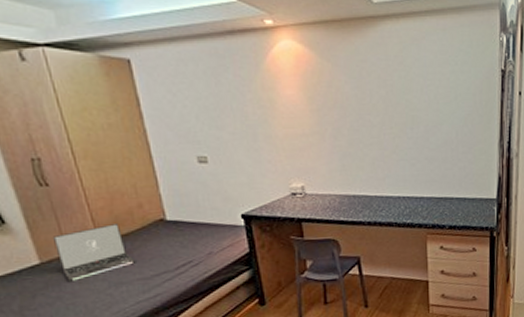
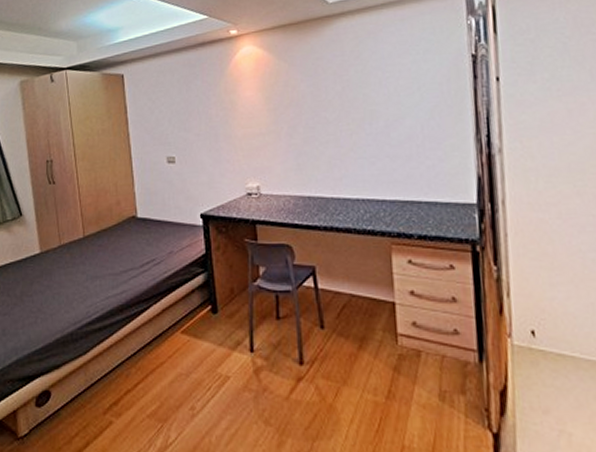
laptop: present [53,224,136,281] -> none [52,219,110,271]

